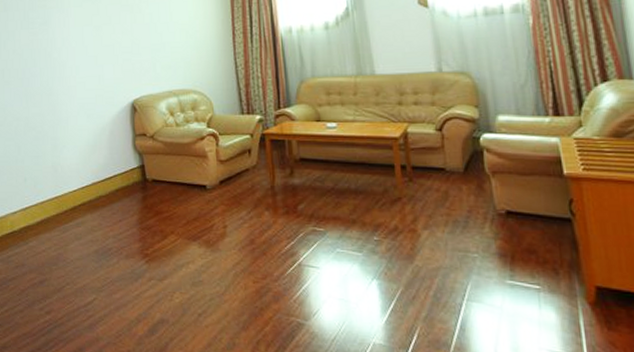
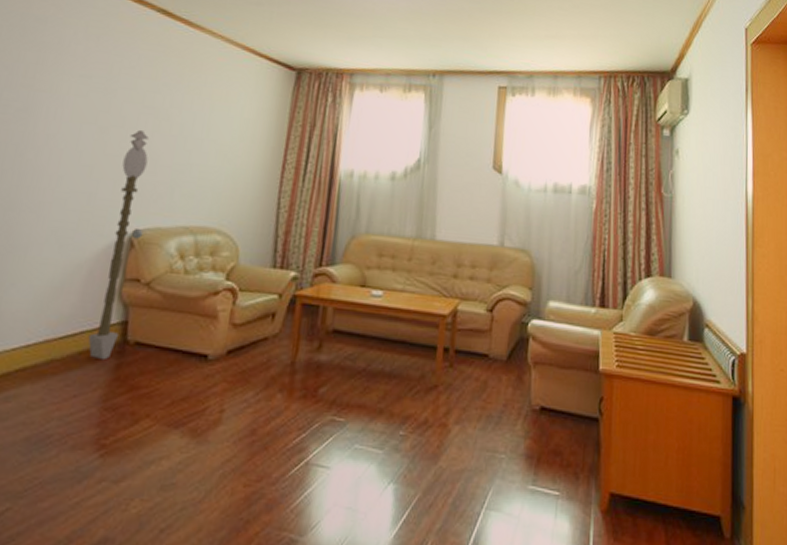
magic staff: none [116,23,141,195] -> present [88,129,149,361]

